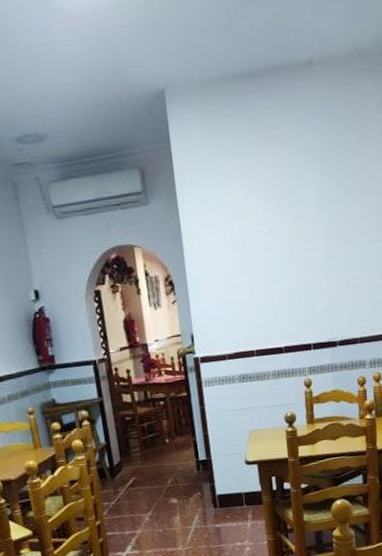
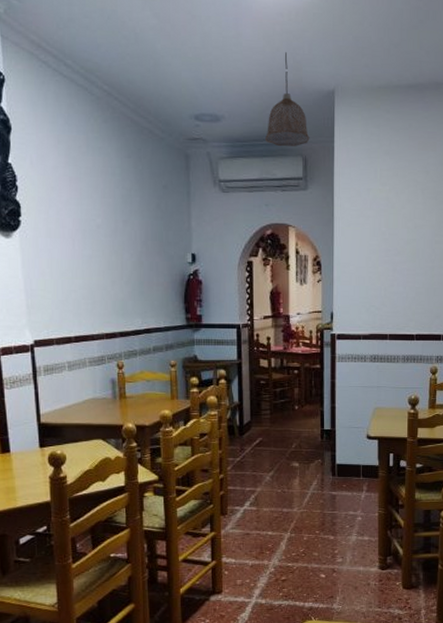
pendant lamp: none [96,54,144,161] -> present [265,52,310,147]

